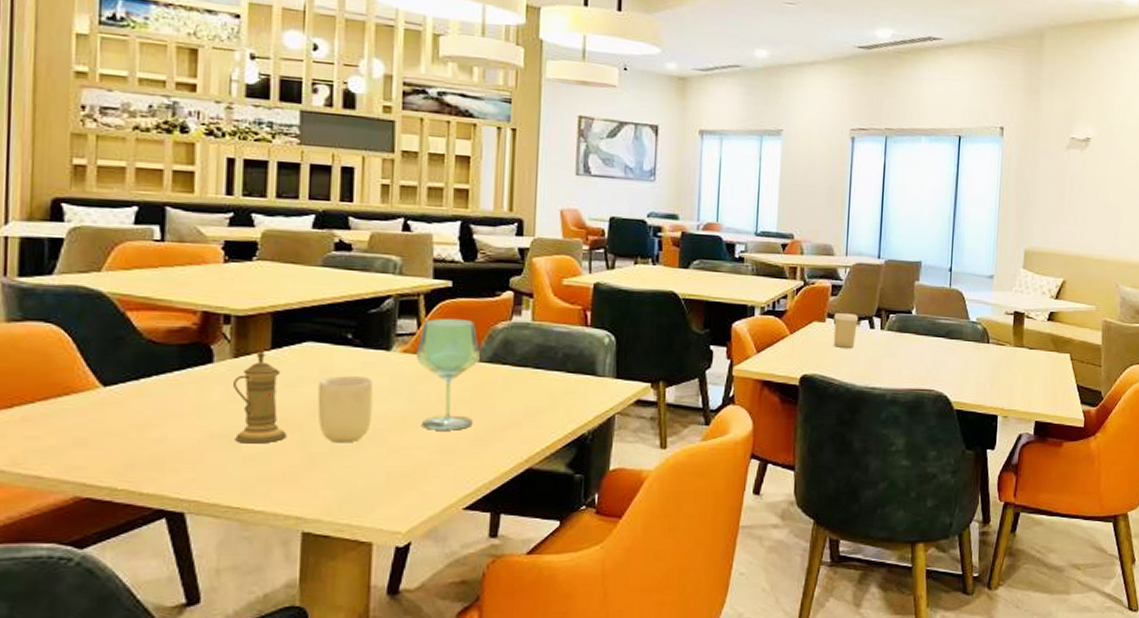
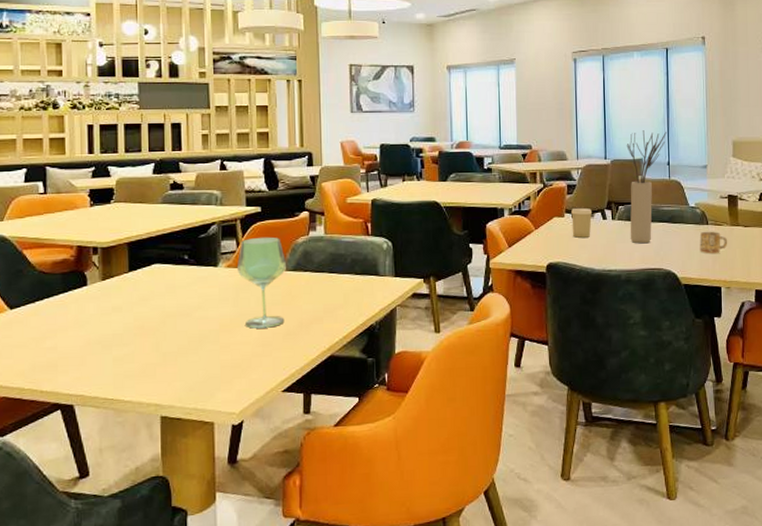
coffee pot: present [234,352,287,444] -> none [103,275,145,348]
cup: present [317,376,374,443] -> none [165,289,207,343]
vase: none [899,228,951,360] -> present [626,130,667,244]
mug: none [977,350,1010,378] -> present [699,231,728,255]

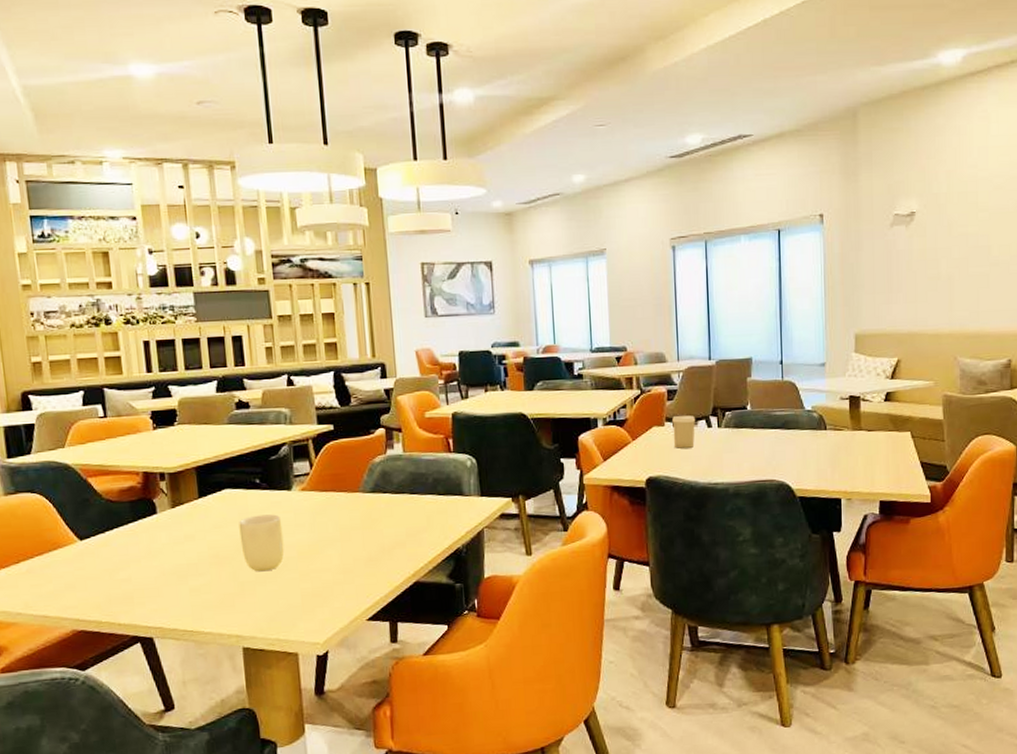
cup: none [165,289,207,343] -> present [239,514,284,572]
wine glass: present [236,236,287,329] -> none [311,456,366,555]
vase: present [626,130,667,244] -> none [733,325,779,454]
mug: present [699,231,728,255] -> none [816,437,849,463]

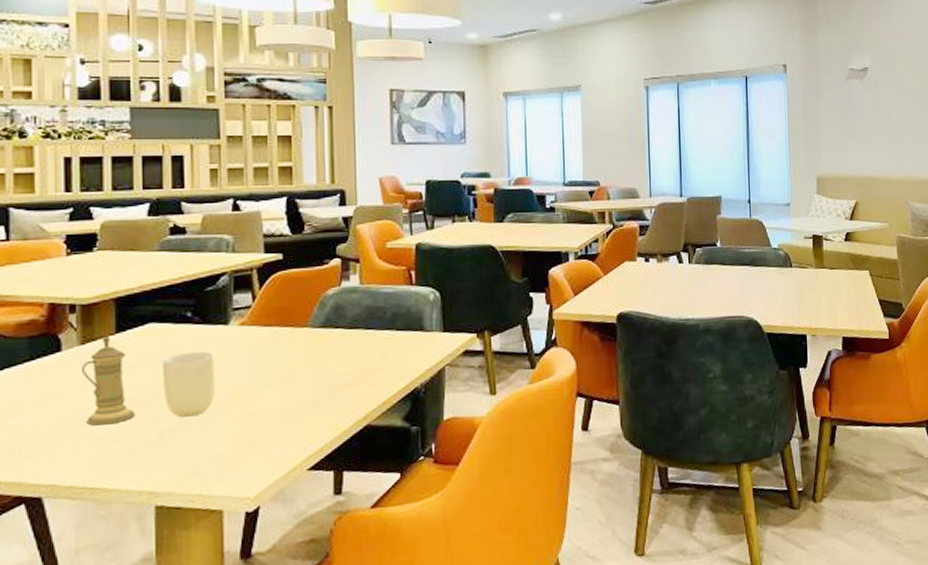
coffee pot: none [174,501,221,578] -> present [82,337,136,426]
cup: present [672,415,696,449] -> none [644,250,668,284]

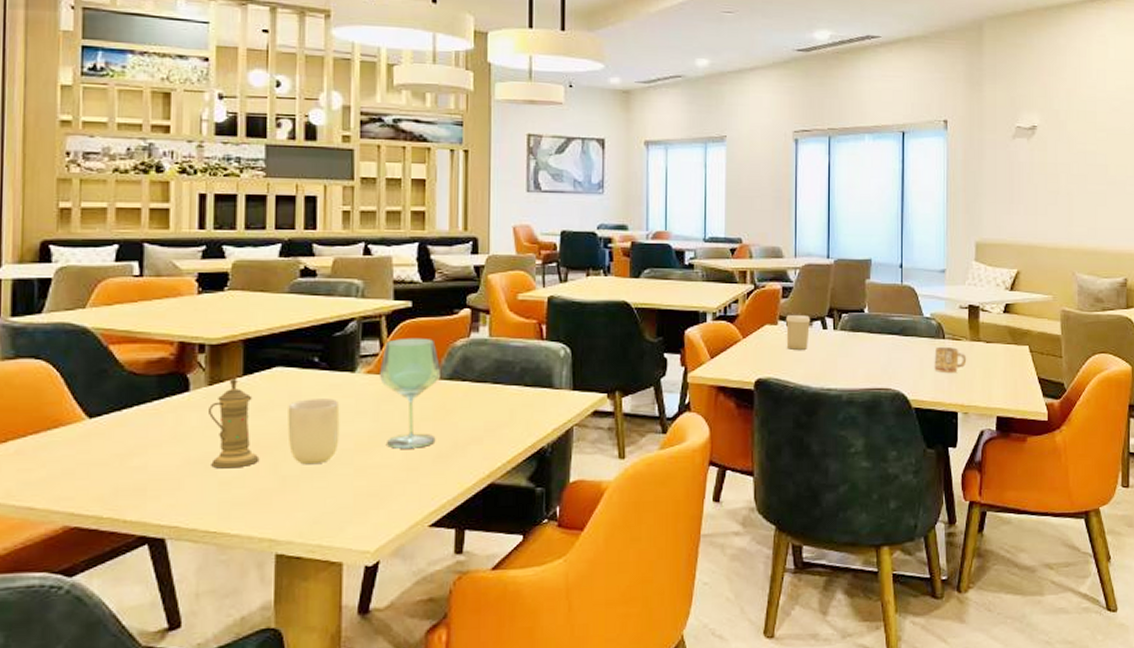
wine glass: none [252,288,314,397] -> present [378,337,442,449]
cup: none [644,250,668,284] -> present [786,314,811,350]
mug: none [783,274,813,300] -> present [934,346,967,374]

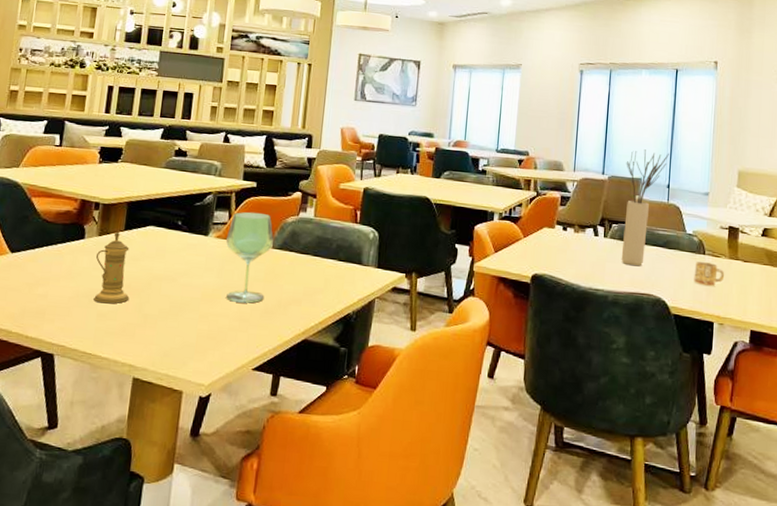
cup: present [287,398,340,465] -> none [152,254,194,308]
cup: present [786,314,811,350] -> none [561,220,585,252]
vase: none [853,226,900,359] -> present [621,149,669,267]

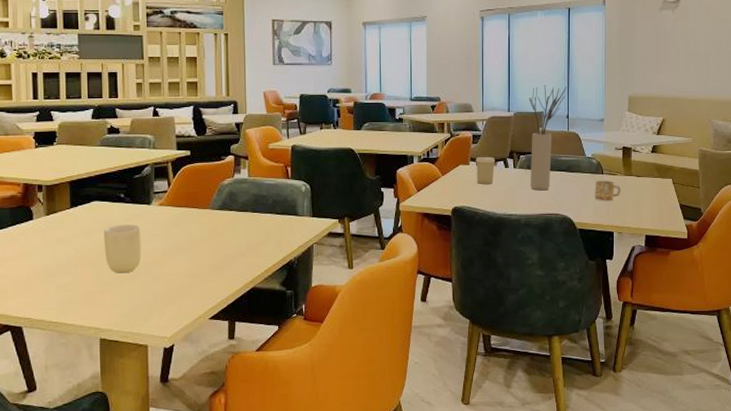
coffee pot: present [94,232,130,304] -> none [48,211,85,276]
cup: none [152,254,194,308] -> present [104,224,142,274]
wine glass: present [225,211,274,303] -> none [168,178,214,262]
cup: none [561,220,585,252] -> present [476,156,496,184]

